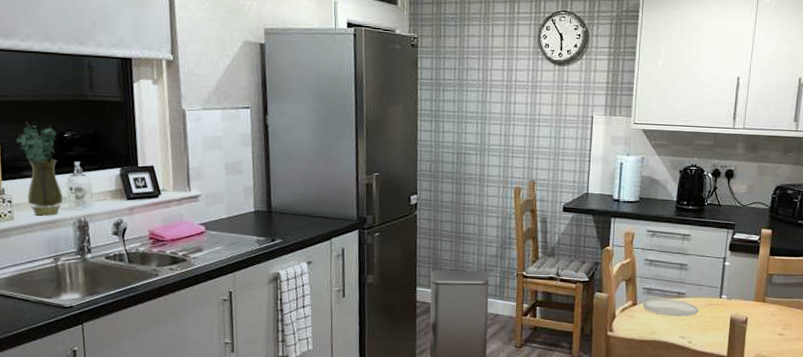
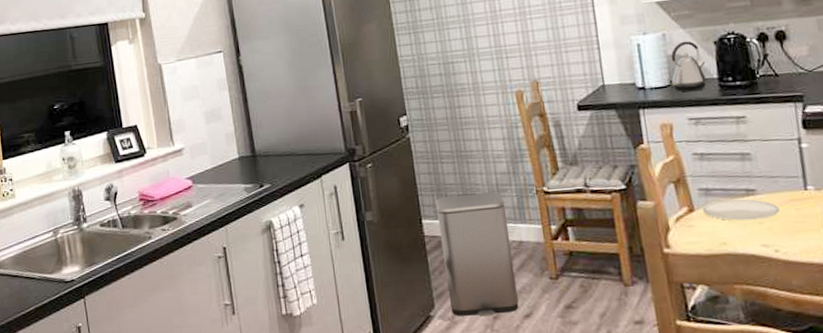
vase: present [16,121,64,216] -> none [12,99,58,191]
kettle: none [641,166,670,209] -> present [670,41,707,92]

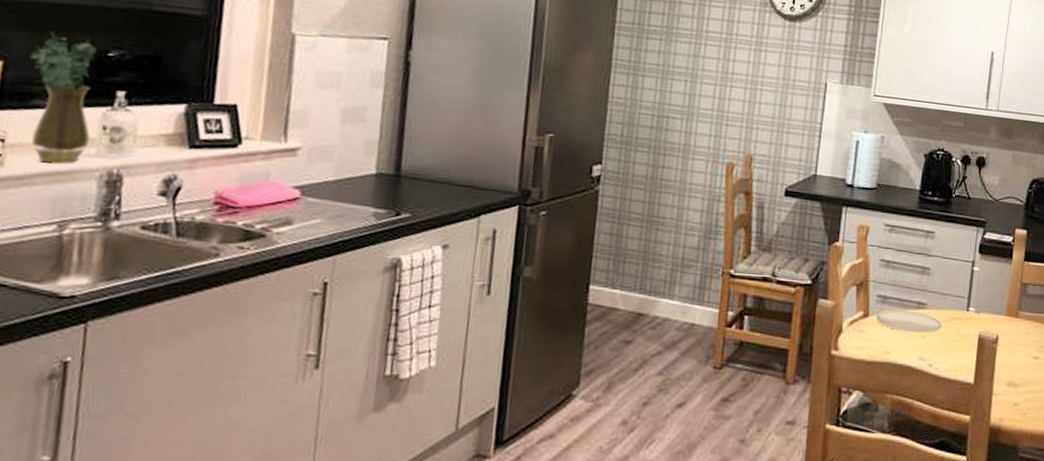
vase: none [12,99,58,191] -> present [29,31,96,165]
pedal bin: present [436,192,519,316] -> none [597,262,686,402]
kettle: present [670,41,707,92] -> none [878,147,913,199]

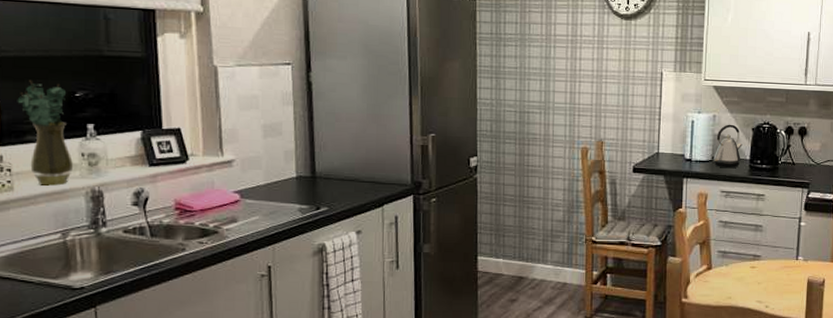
plate: present [876,309,942,334] -> none [718,262,775,281]
kettle: none [878,147,913,199] -> present [713,124,742,169]

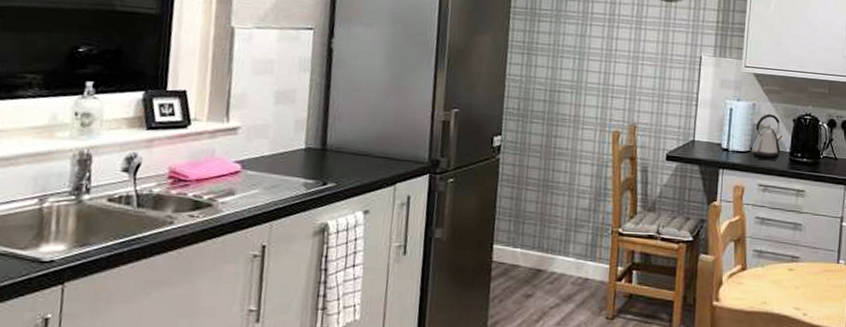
vase: present [17,79,74,186] -> none [14,31,69,146]

